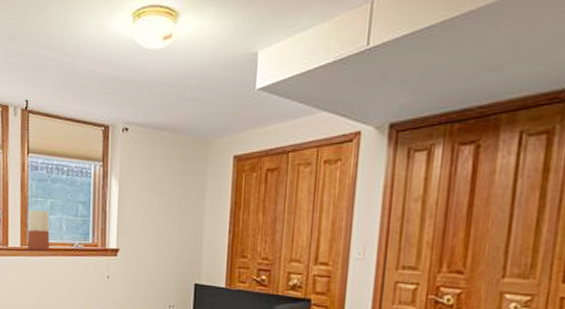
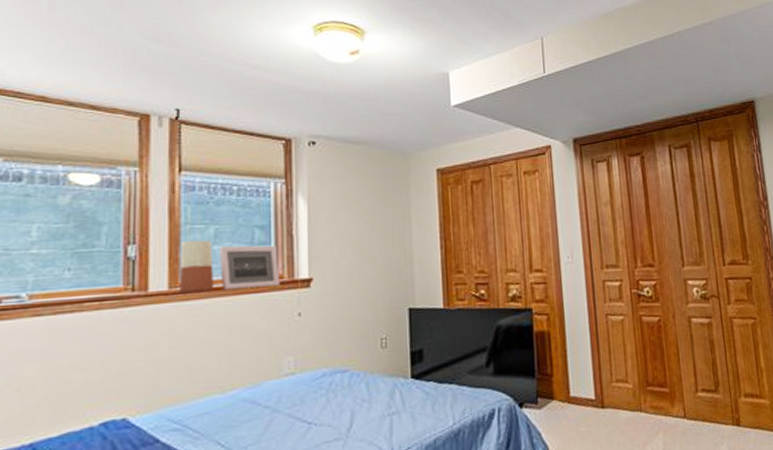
picture frame: none [53,216,95,253] -> present [218,245,280,291]

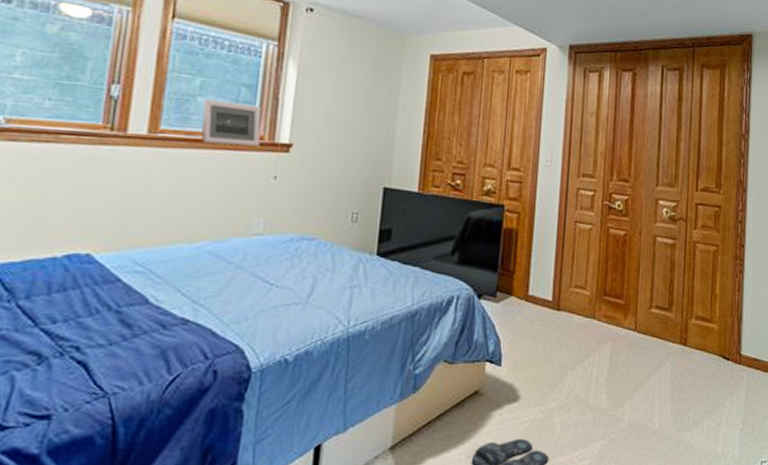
vase: present [179,239,213,294] -> none [158,88,197,143]

